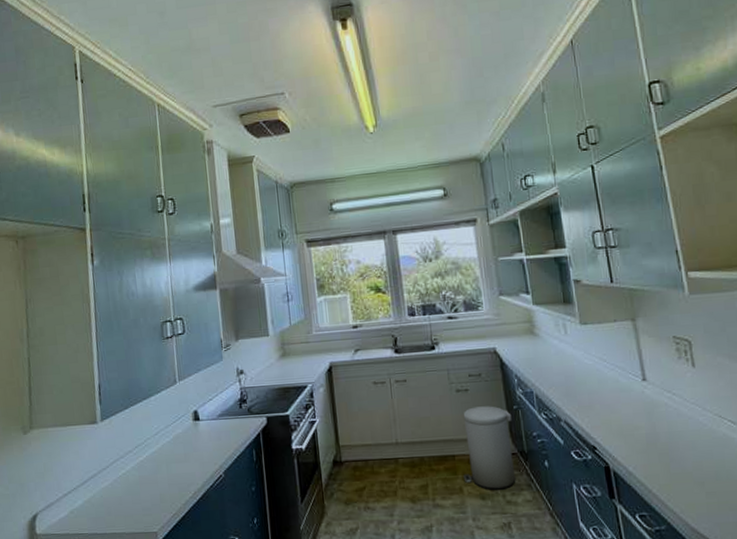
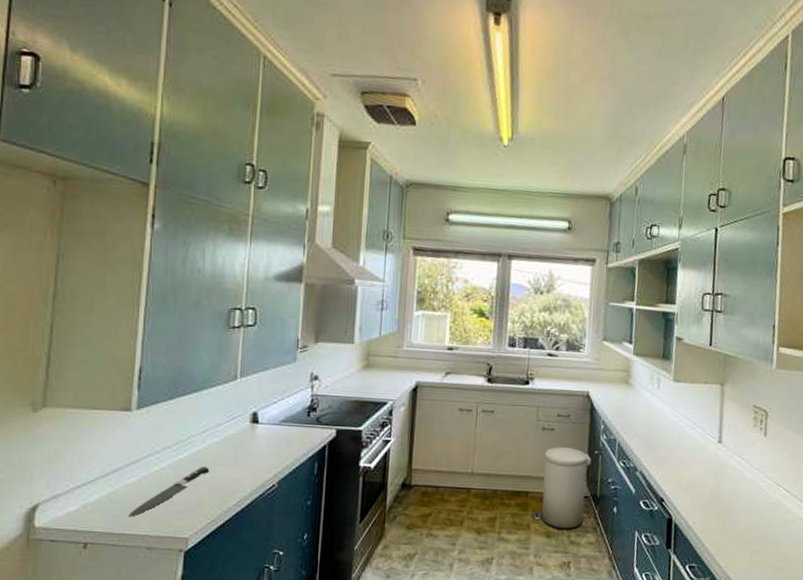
knife: none [107,464,166,517] -> present [129,466,210,517]

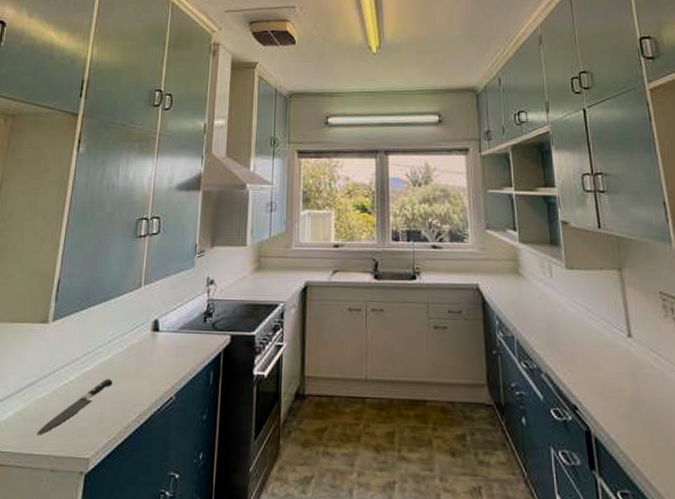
pedal bin: present [533,447,592,531] -> none [434,347,490,448]

